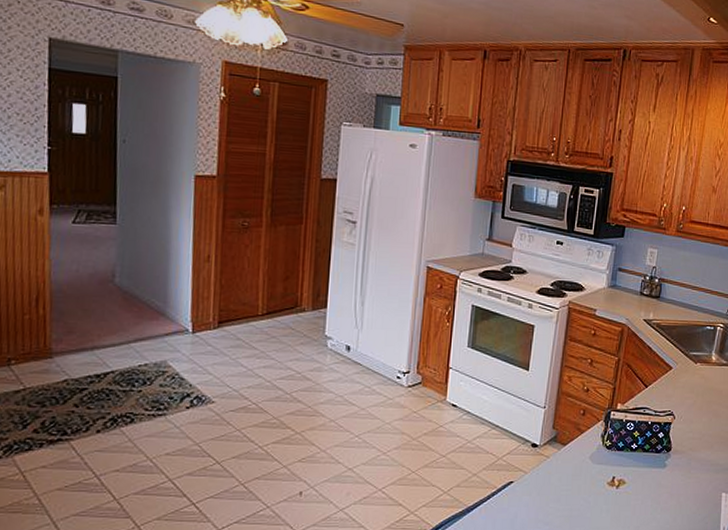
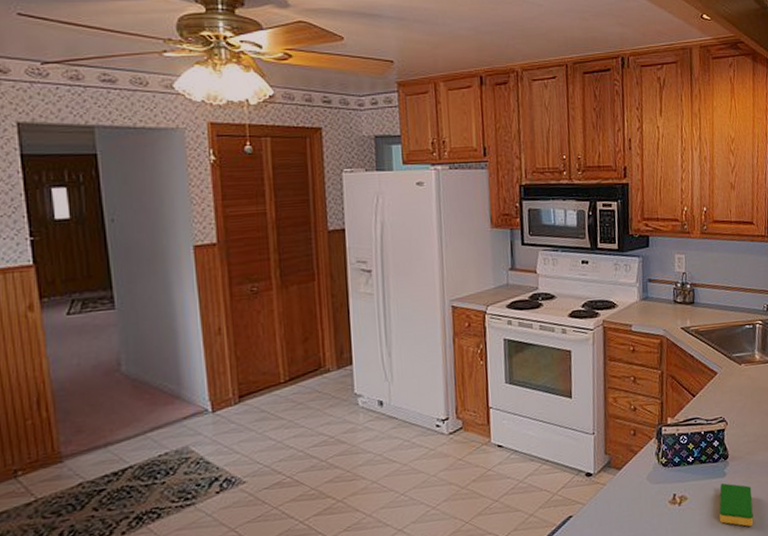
dish sponge: none [654,474,689,520] -> present [719,483,754,527]

